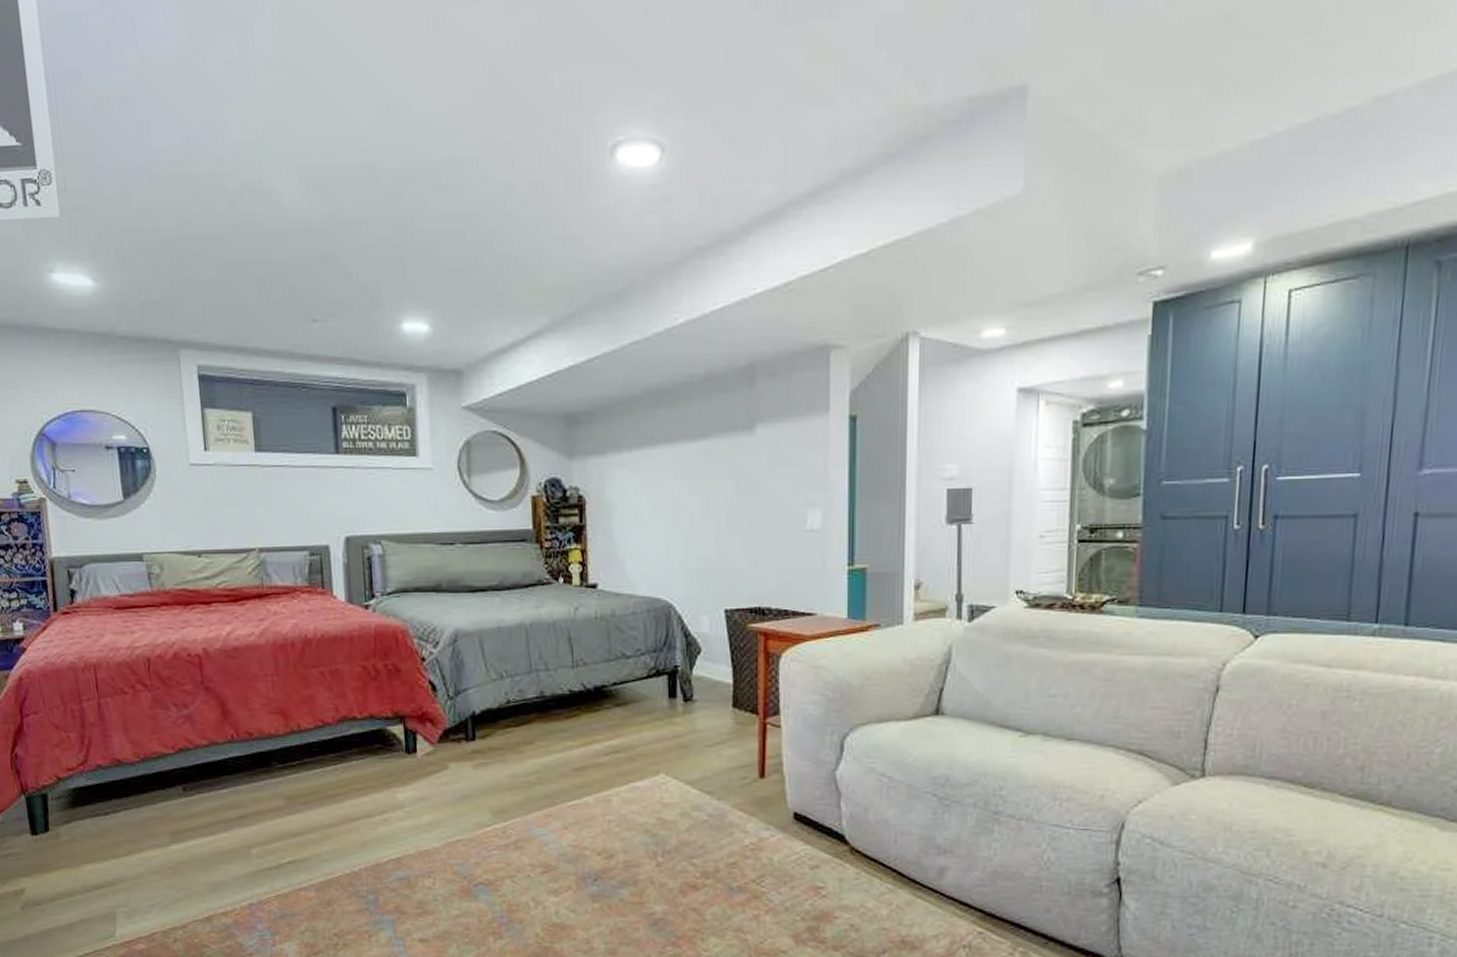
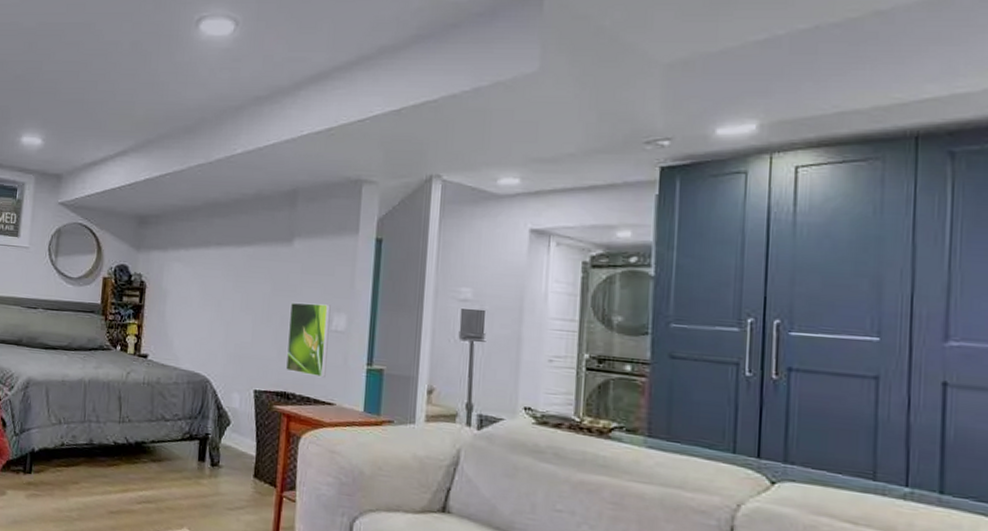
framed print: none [757,500,804,586] -> present [285,302,331,378]

